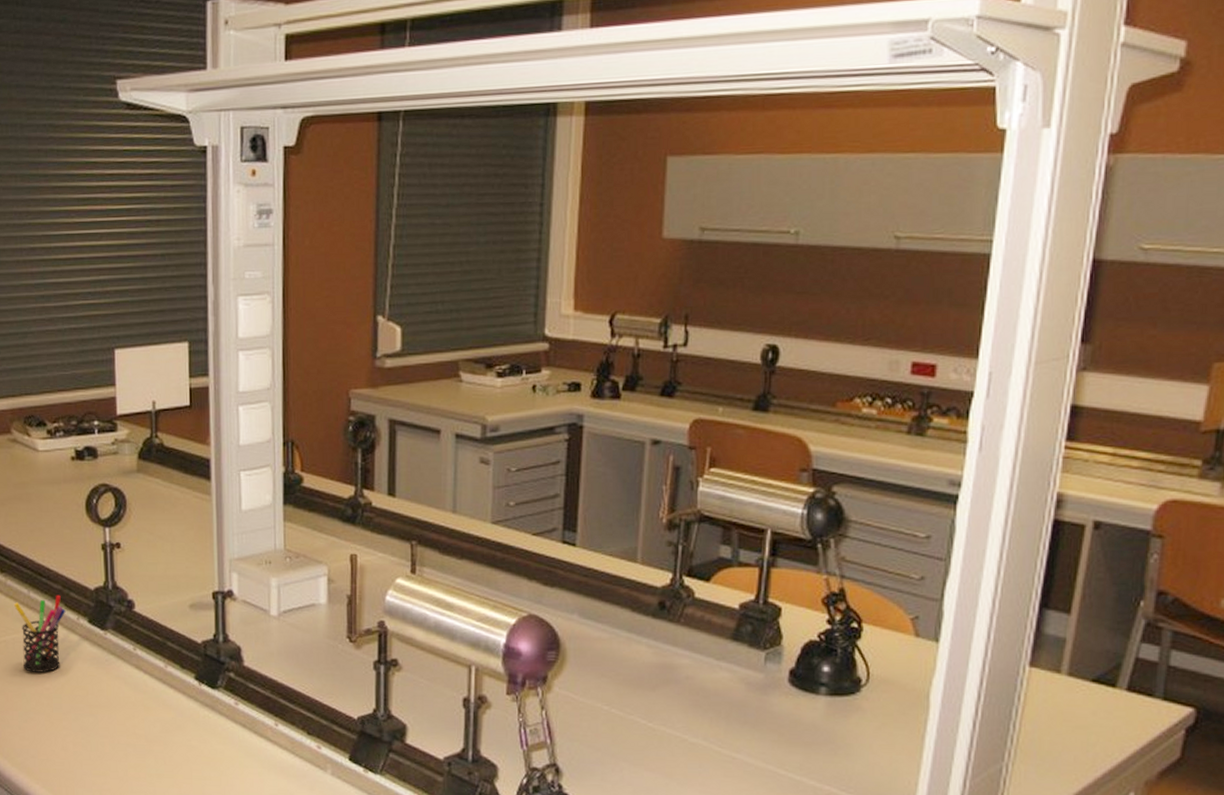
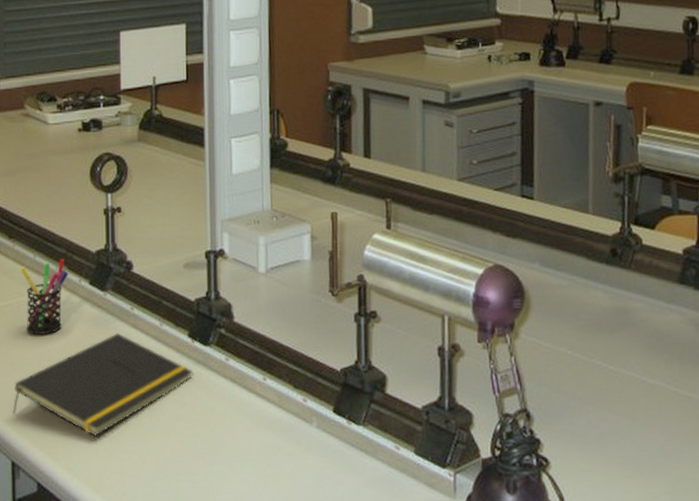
notepad: none [12,672,201,777] -> present [13,332,194,437]

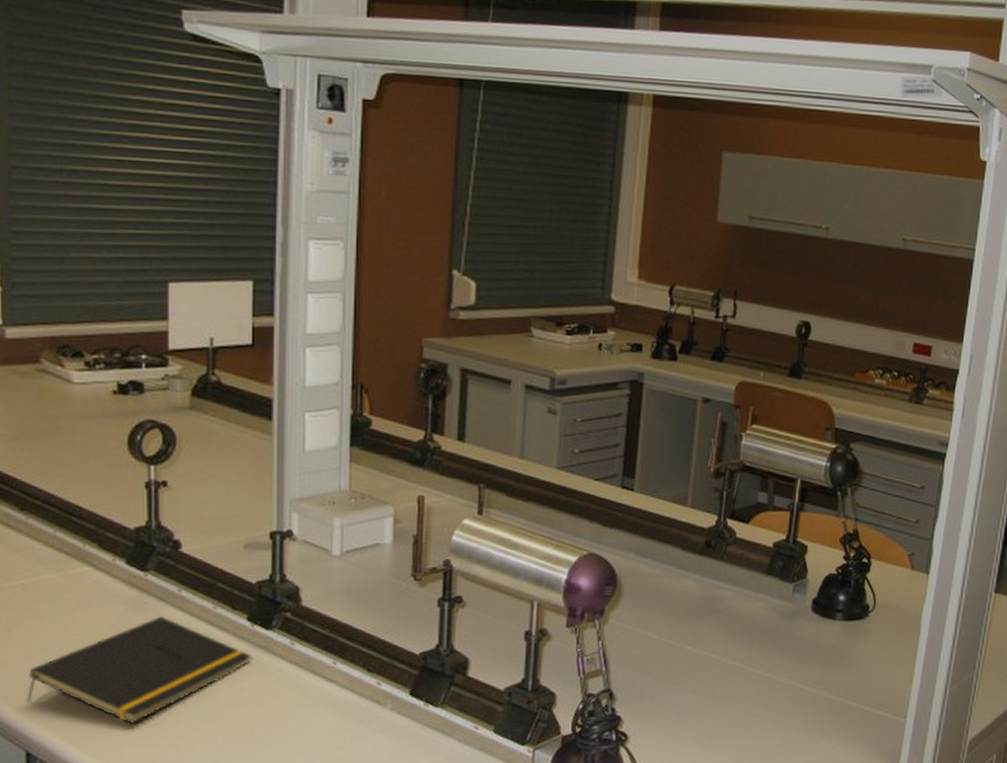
pen holder: present [20,258,69,334] -> none [36,535,99,617]

